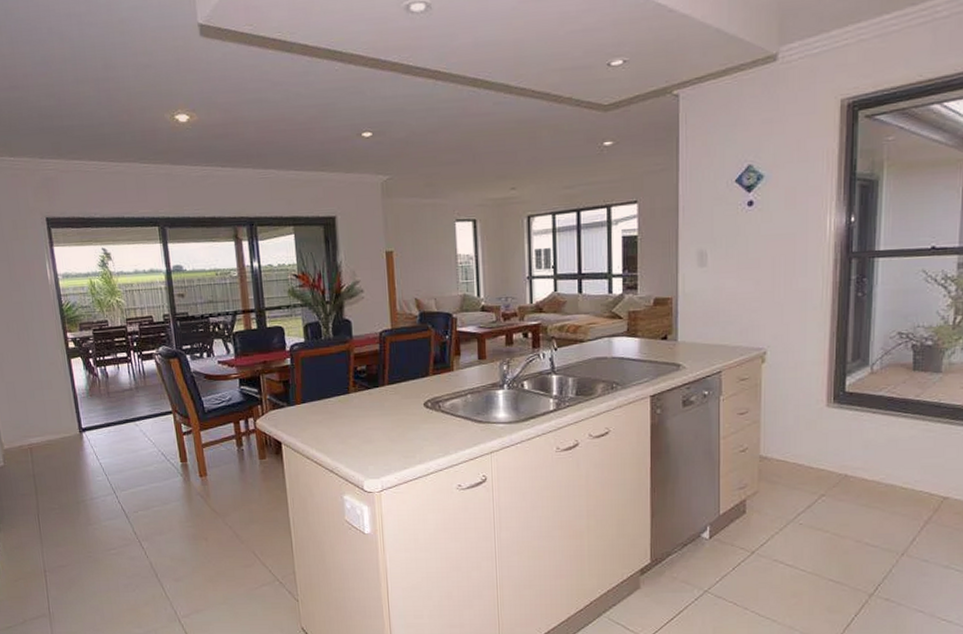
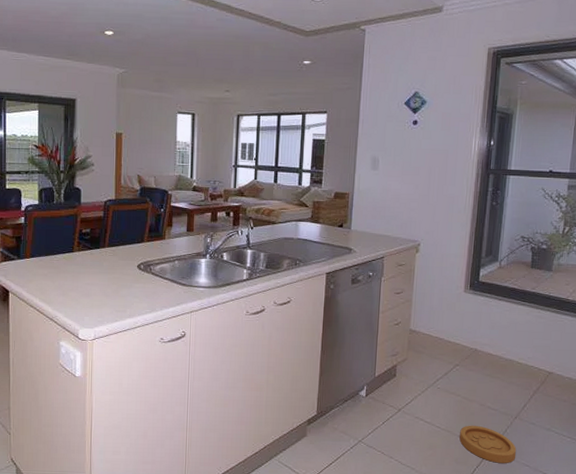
pet bowl: none [831,566,905,610] -> present [459,425,516,463]

